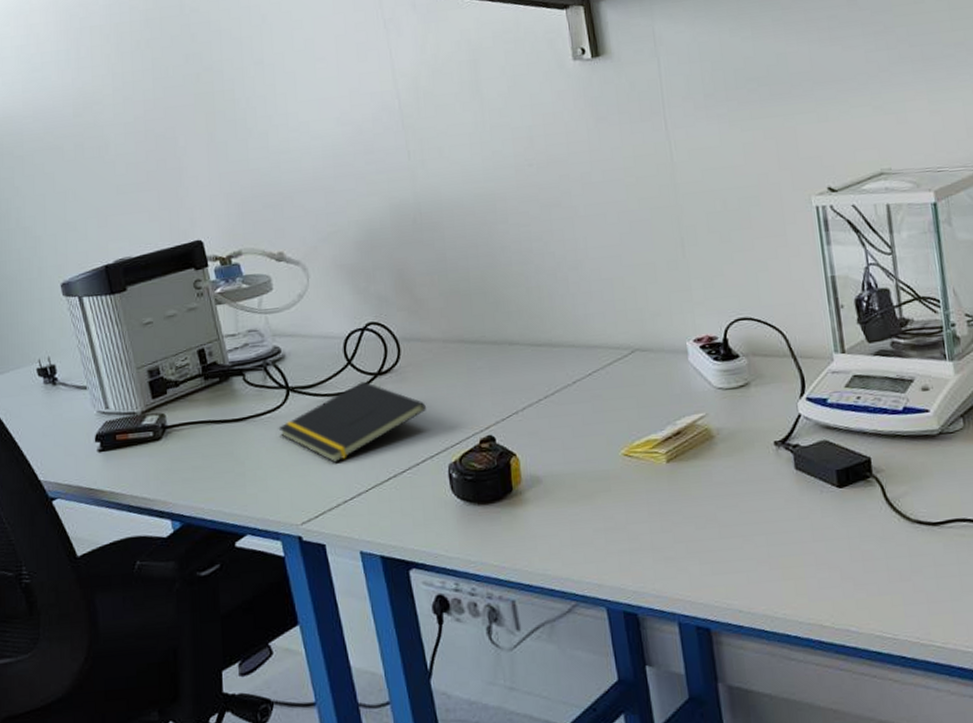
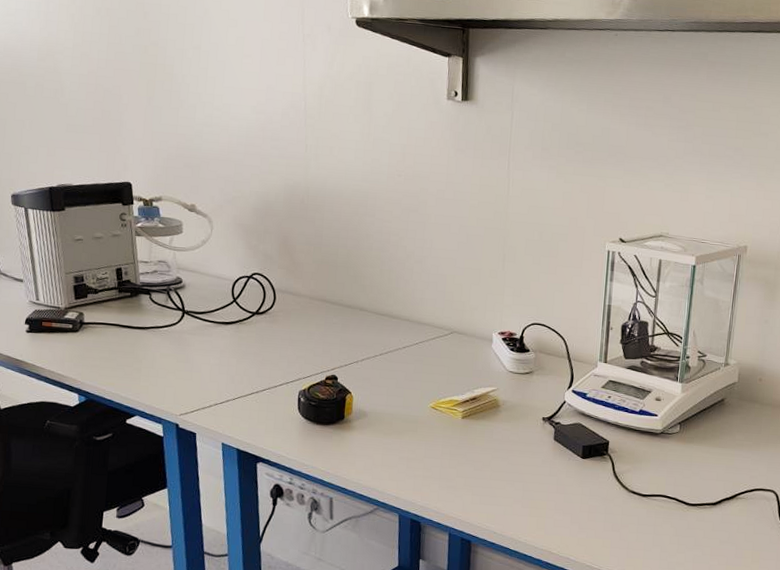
notepad: present [278,381,426,463] -> none [172,317,289,374]

